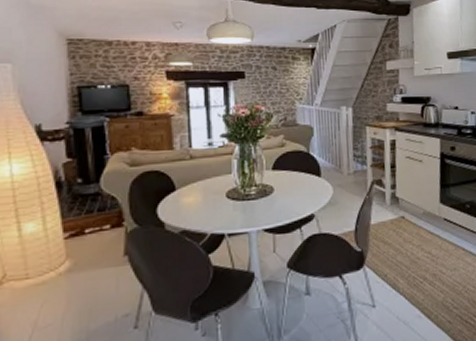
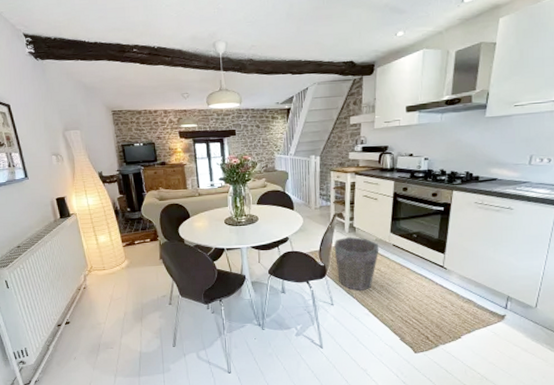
waste bin: none [373,210,429,284] -> present [334,237,379,291]

